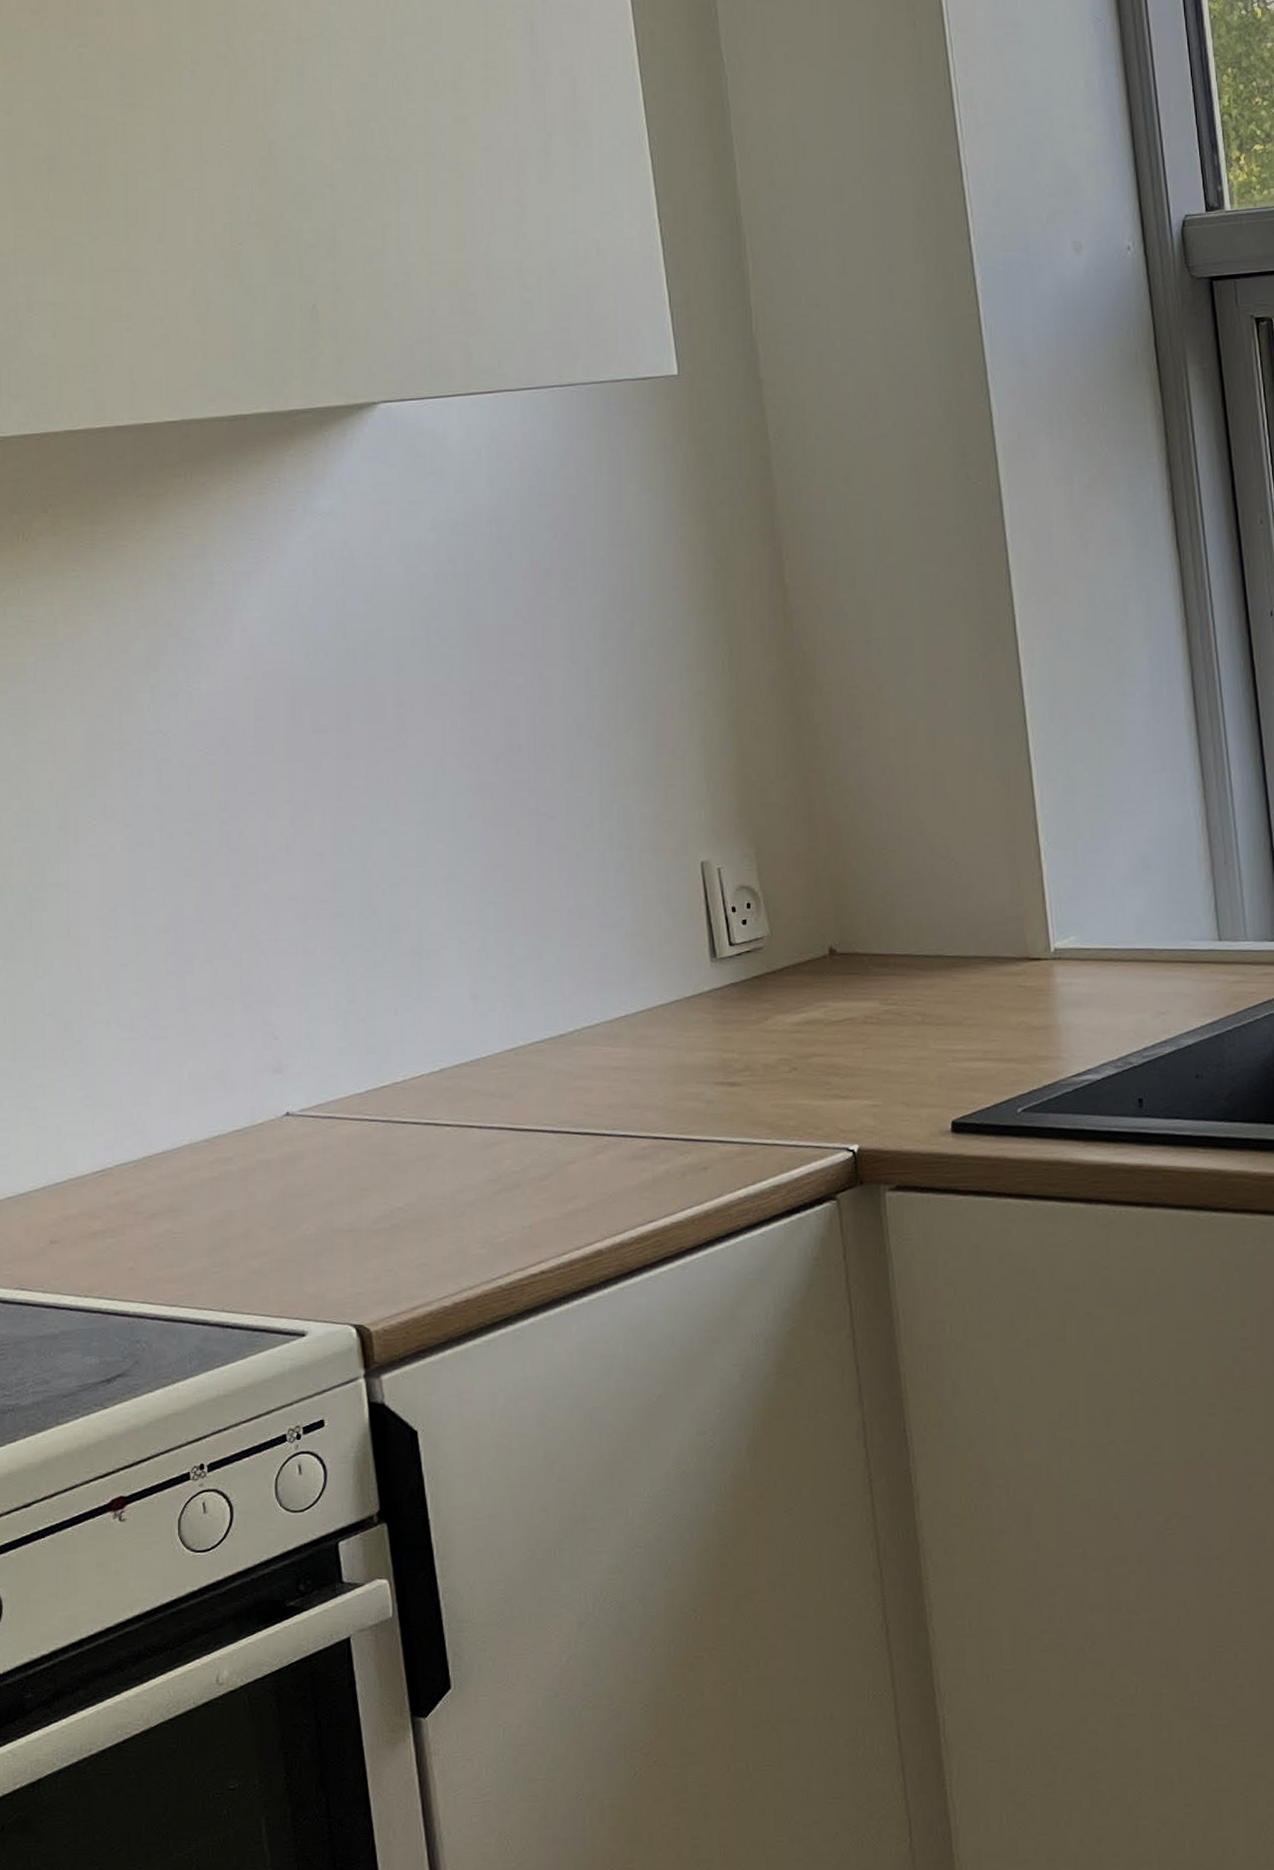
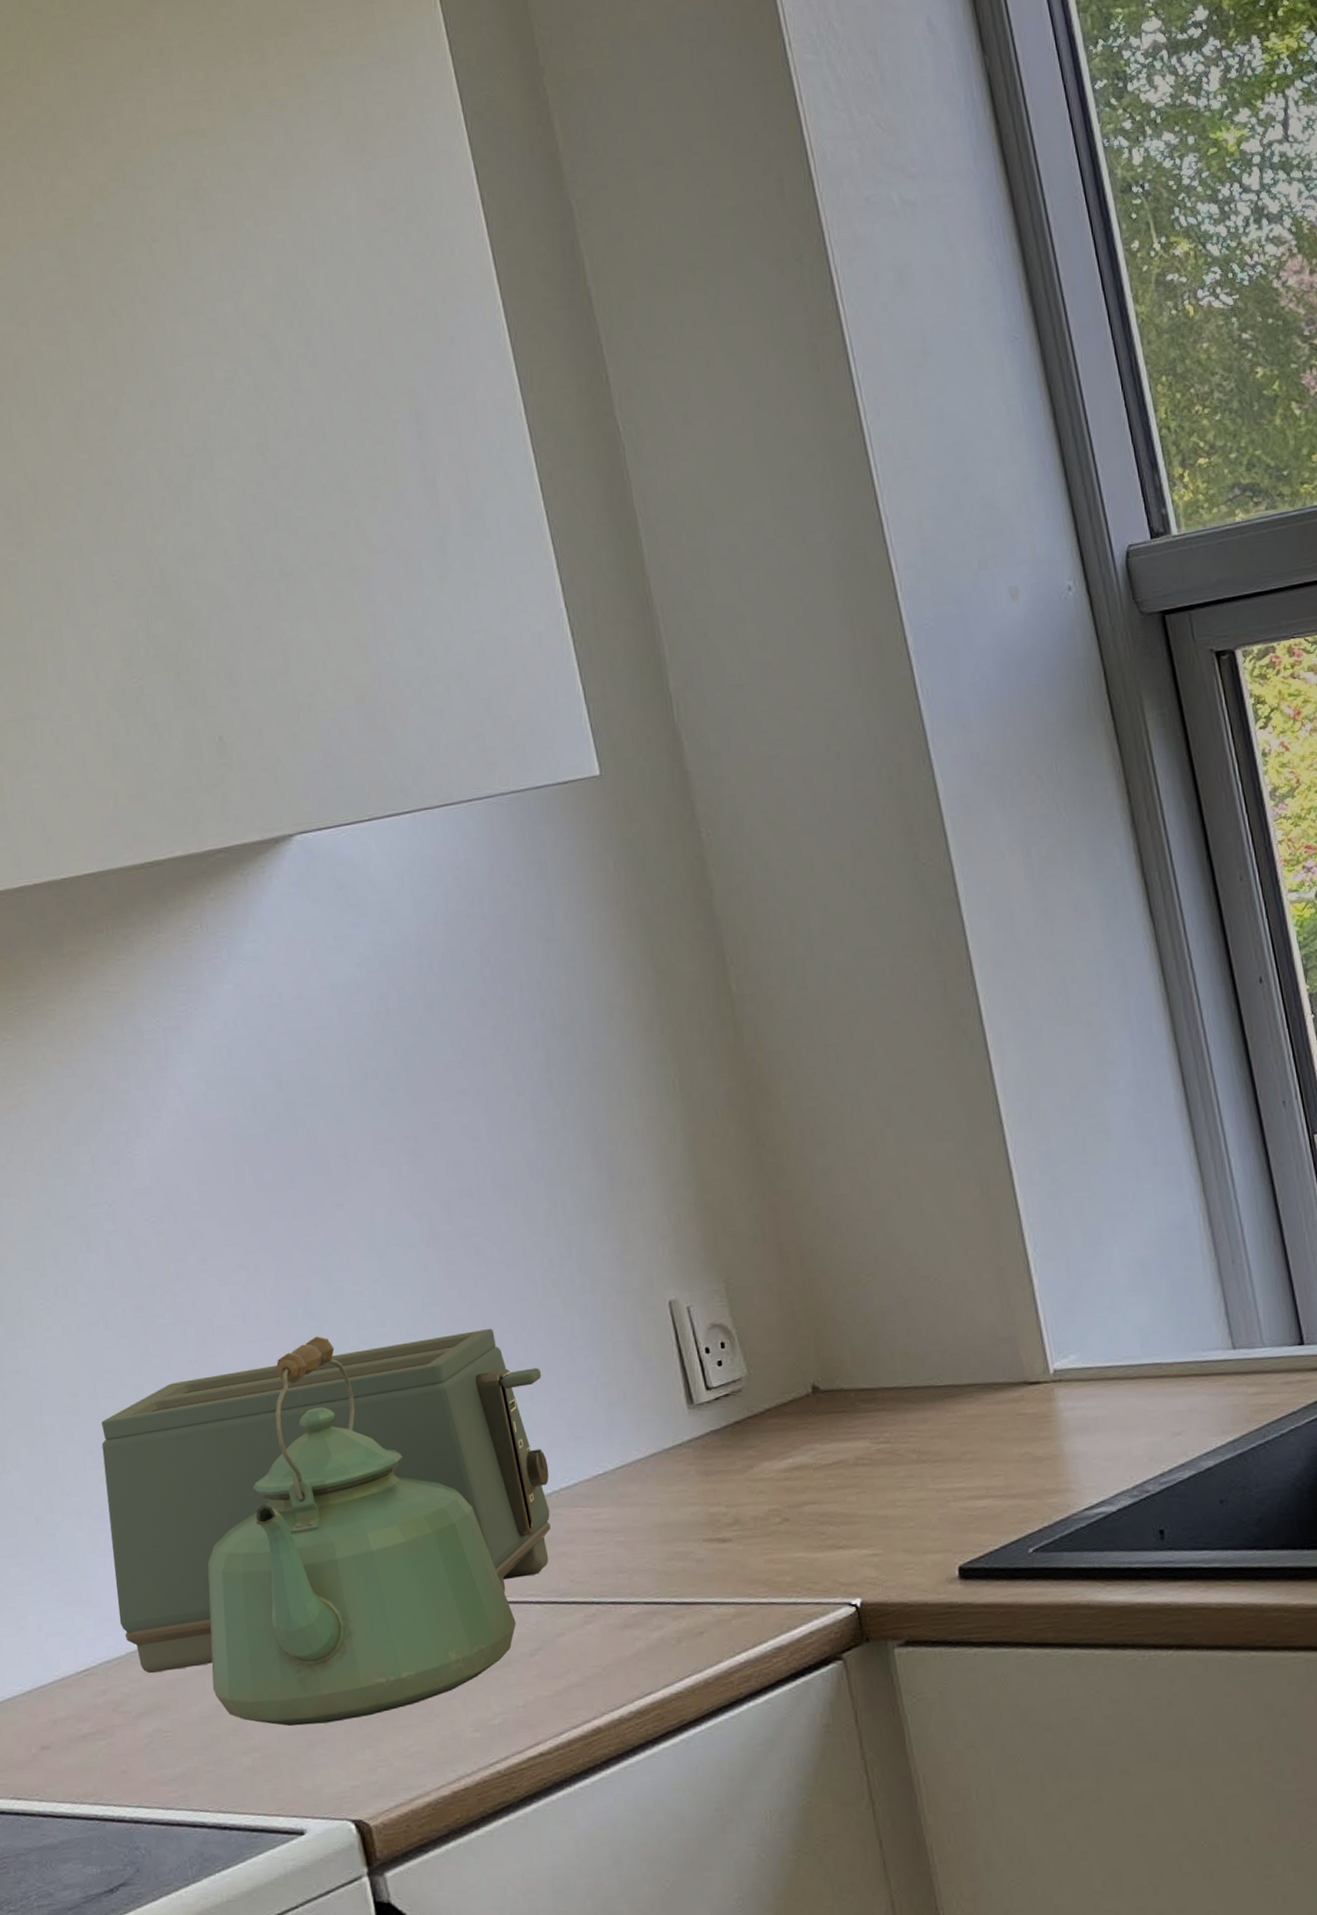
toaster: none [137,876,574,1178] -> present [102,1329,551,1674]
kettle: none [226,871,529,1234] -> present [207,1336,516,1726]

